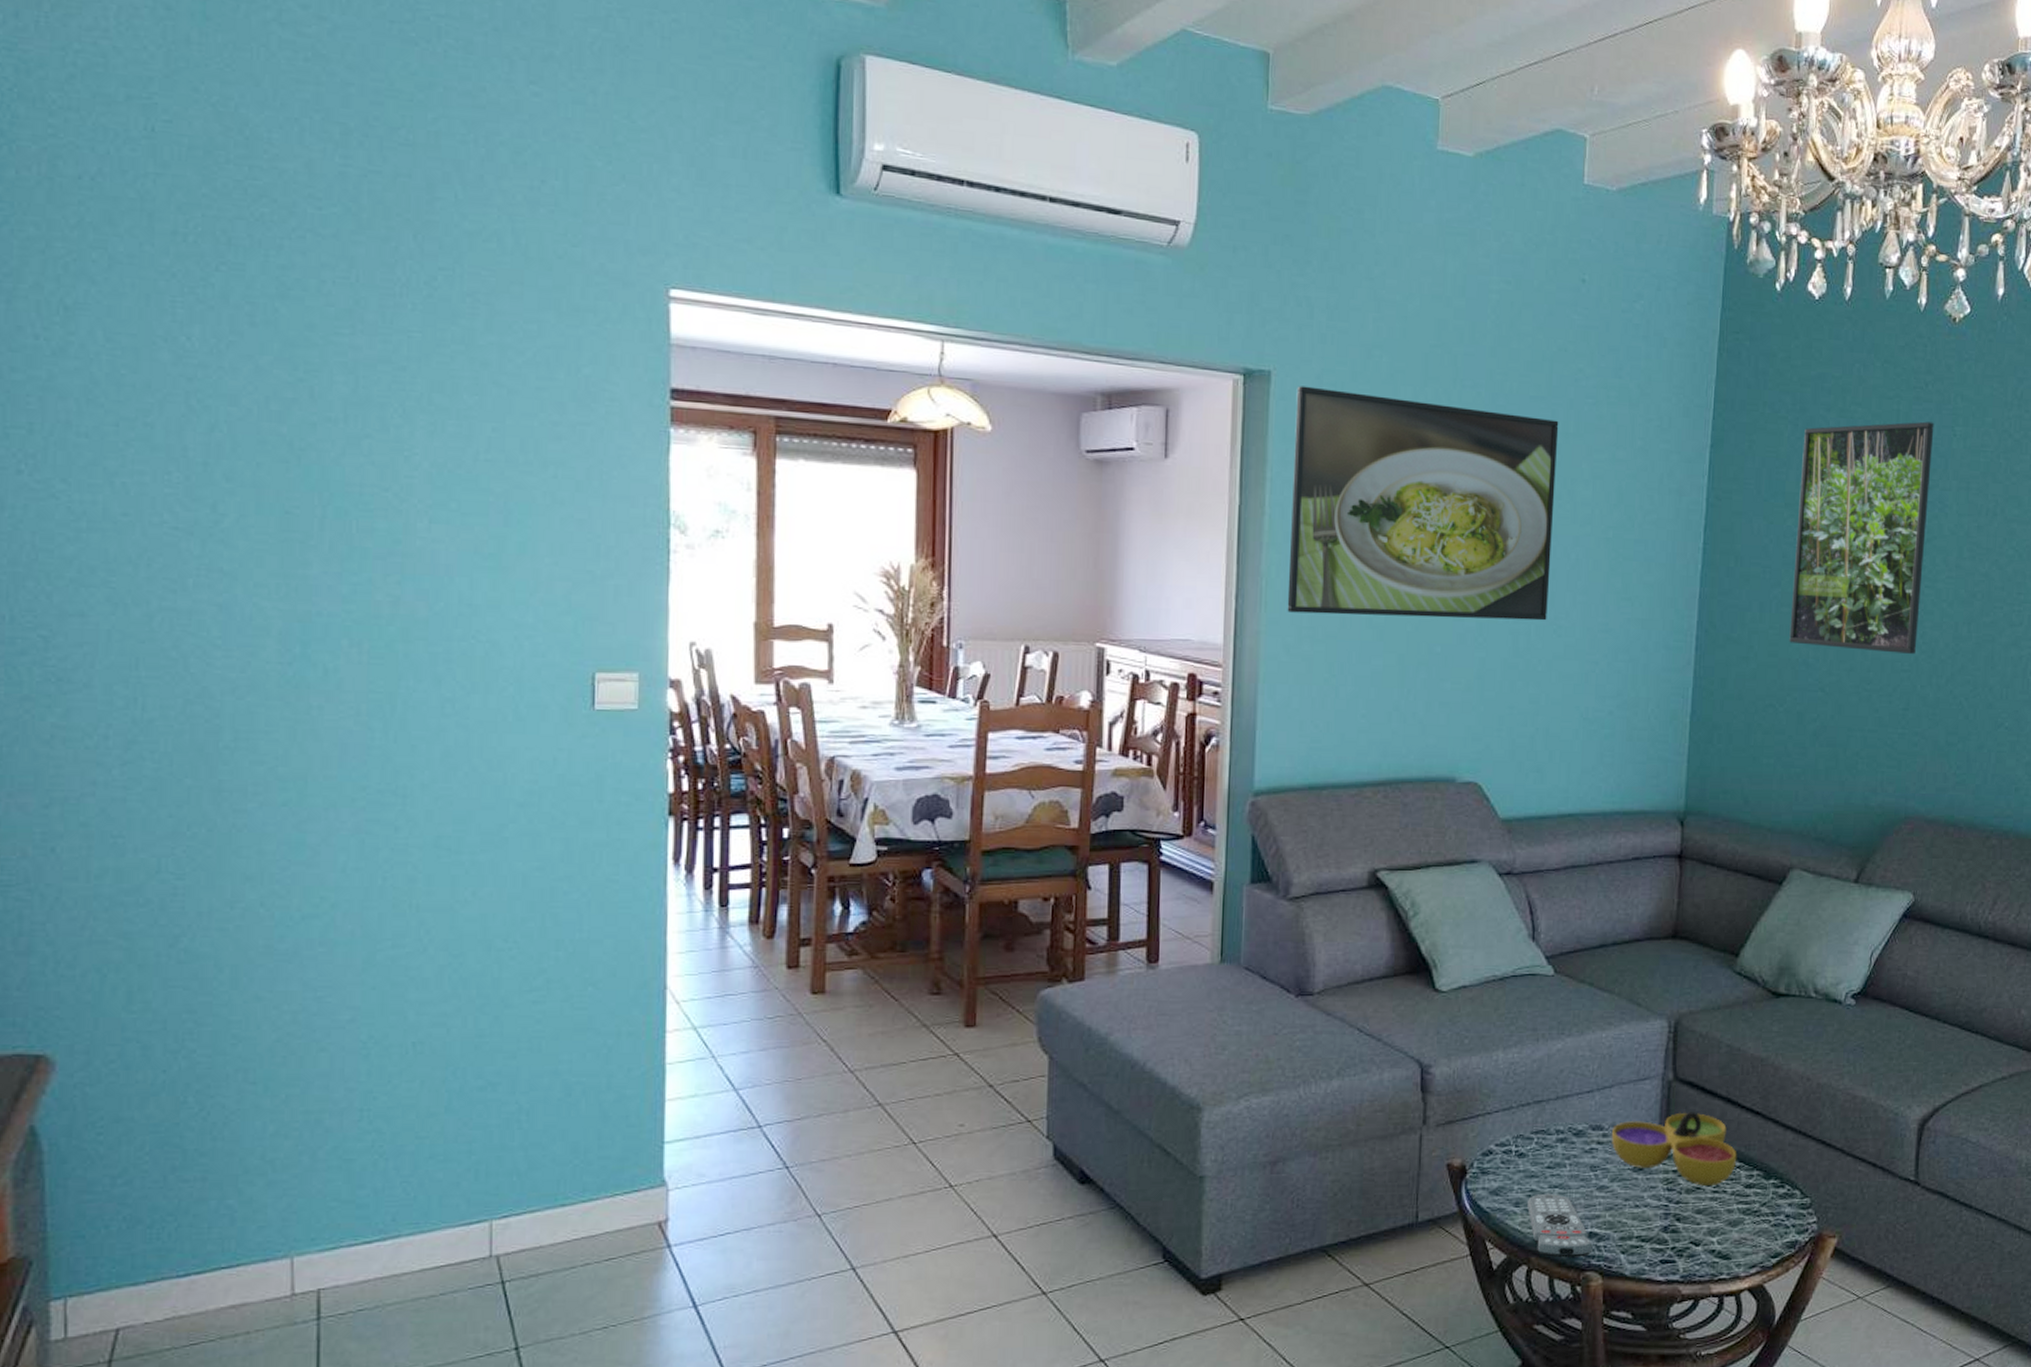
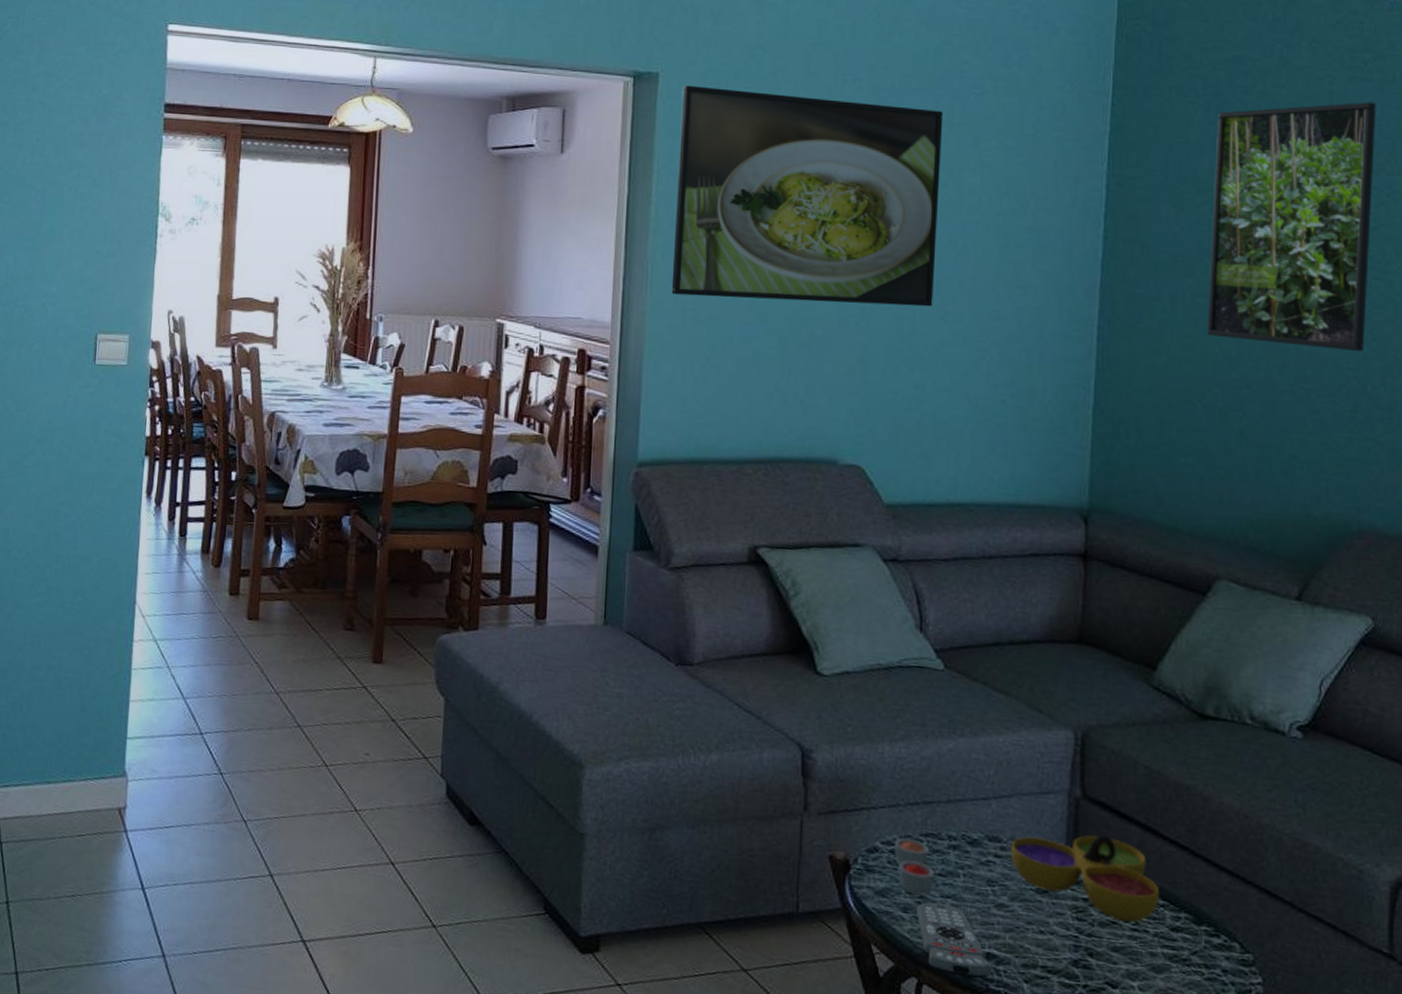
candle: none [1508,1137,1543,1189] -> present [895,837,934,896]

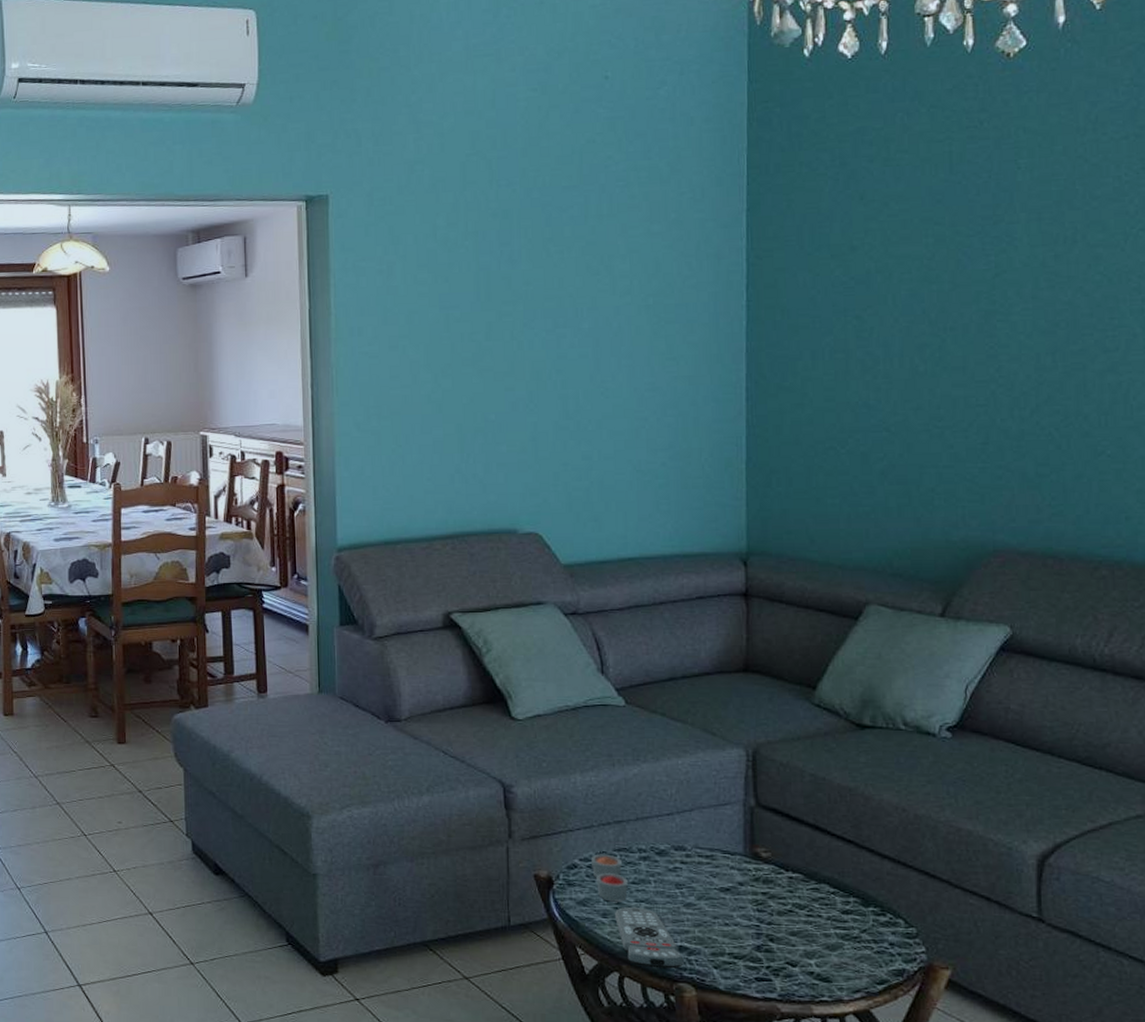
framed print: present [671,85,944,307] -> none [351,203,594,395]
decorative bowl: present [1011,834,1160,924] -> none [695,837,831,911]
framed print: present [1207,102,1377,351] -> none [846,158,994,389]

